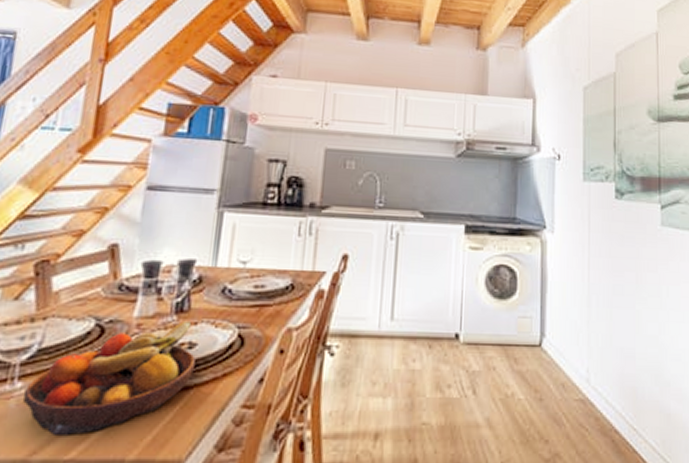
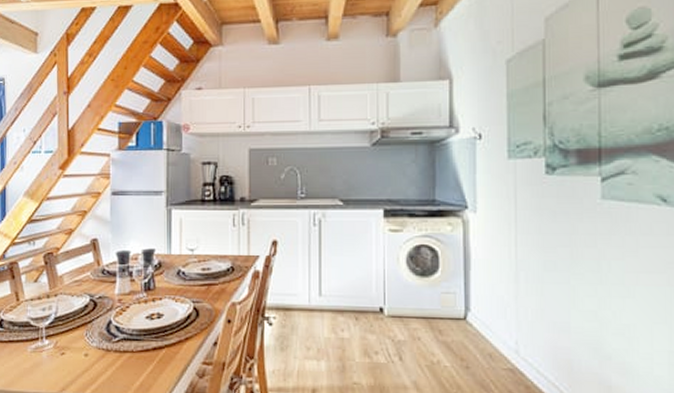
fruit bowl: present [23,320,195,435] -> none [50,296,163,379]

